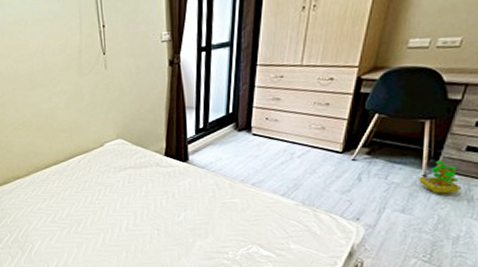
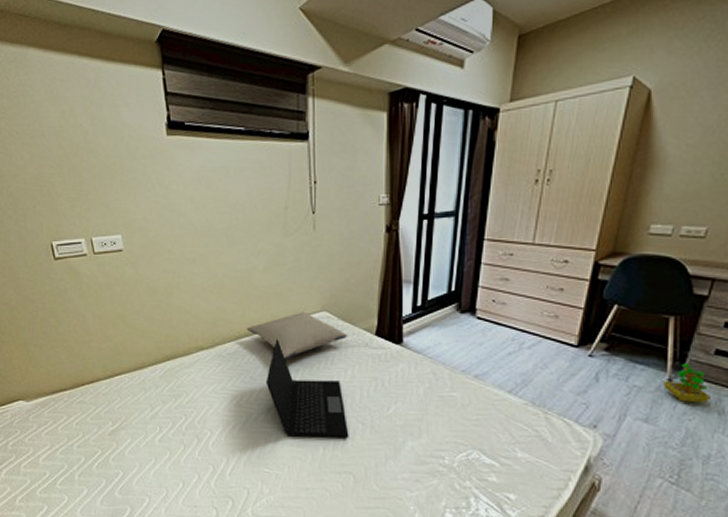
pillow: none [54,140,140,182] -> present [246,312,347,359]
laptop: none [74,165,147,244] -> present [265,339,349,438]

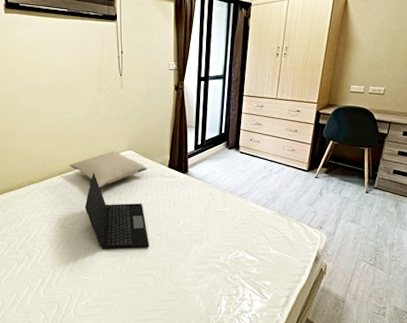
decorative plant: present [663,363,712,403] -> none [363,180,393,208]

